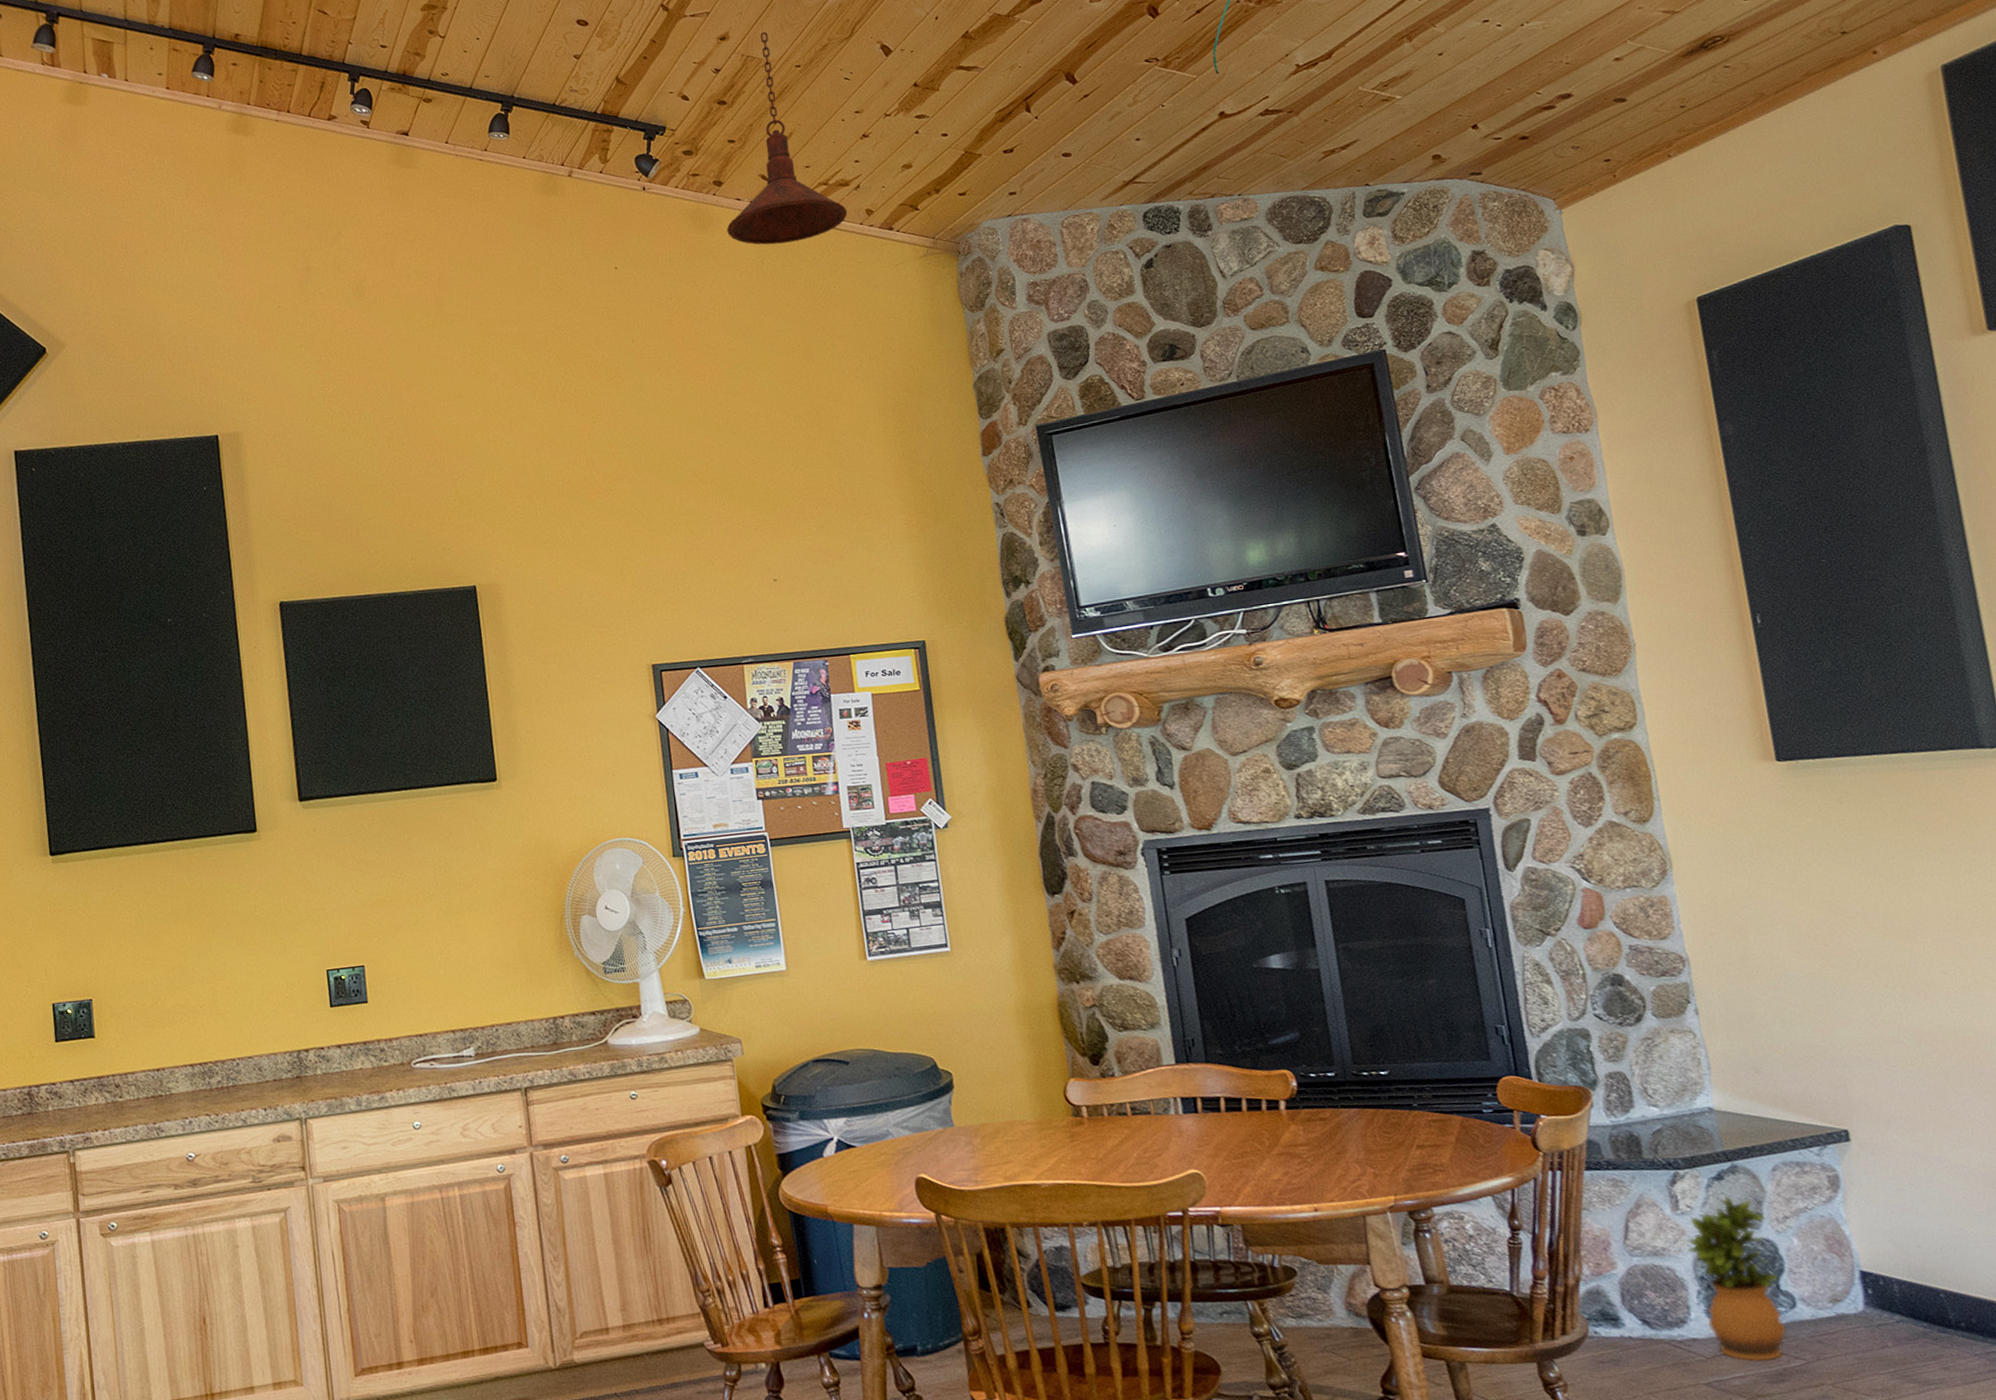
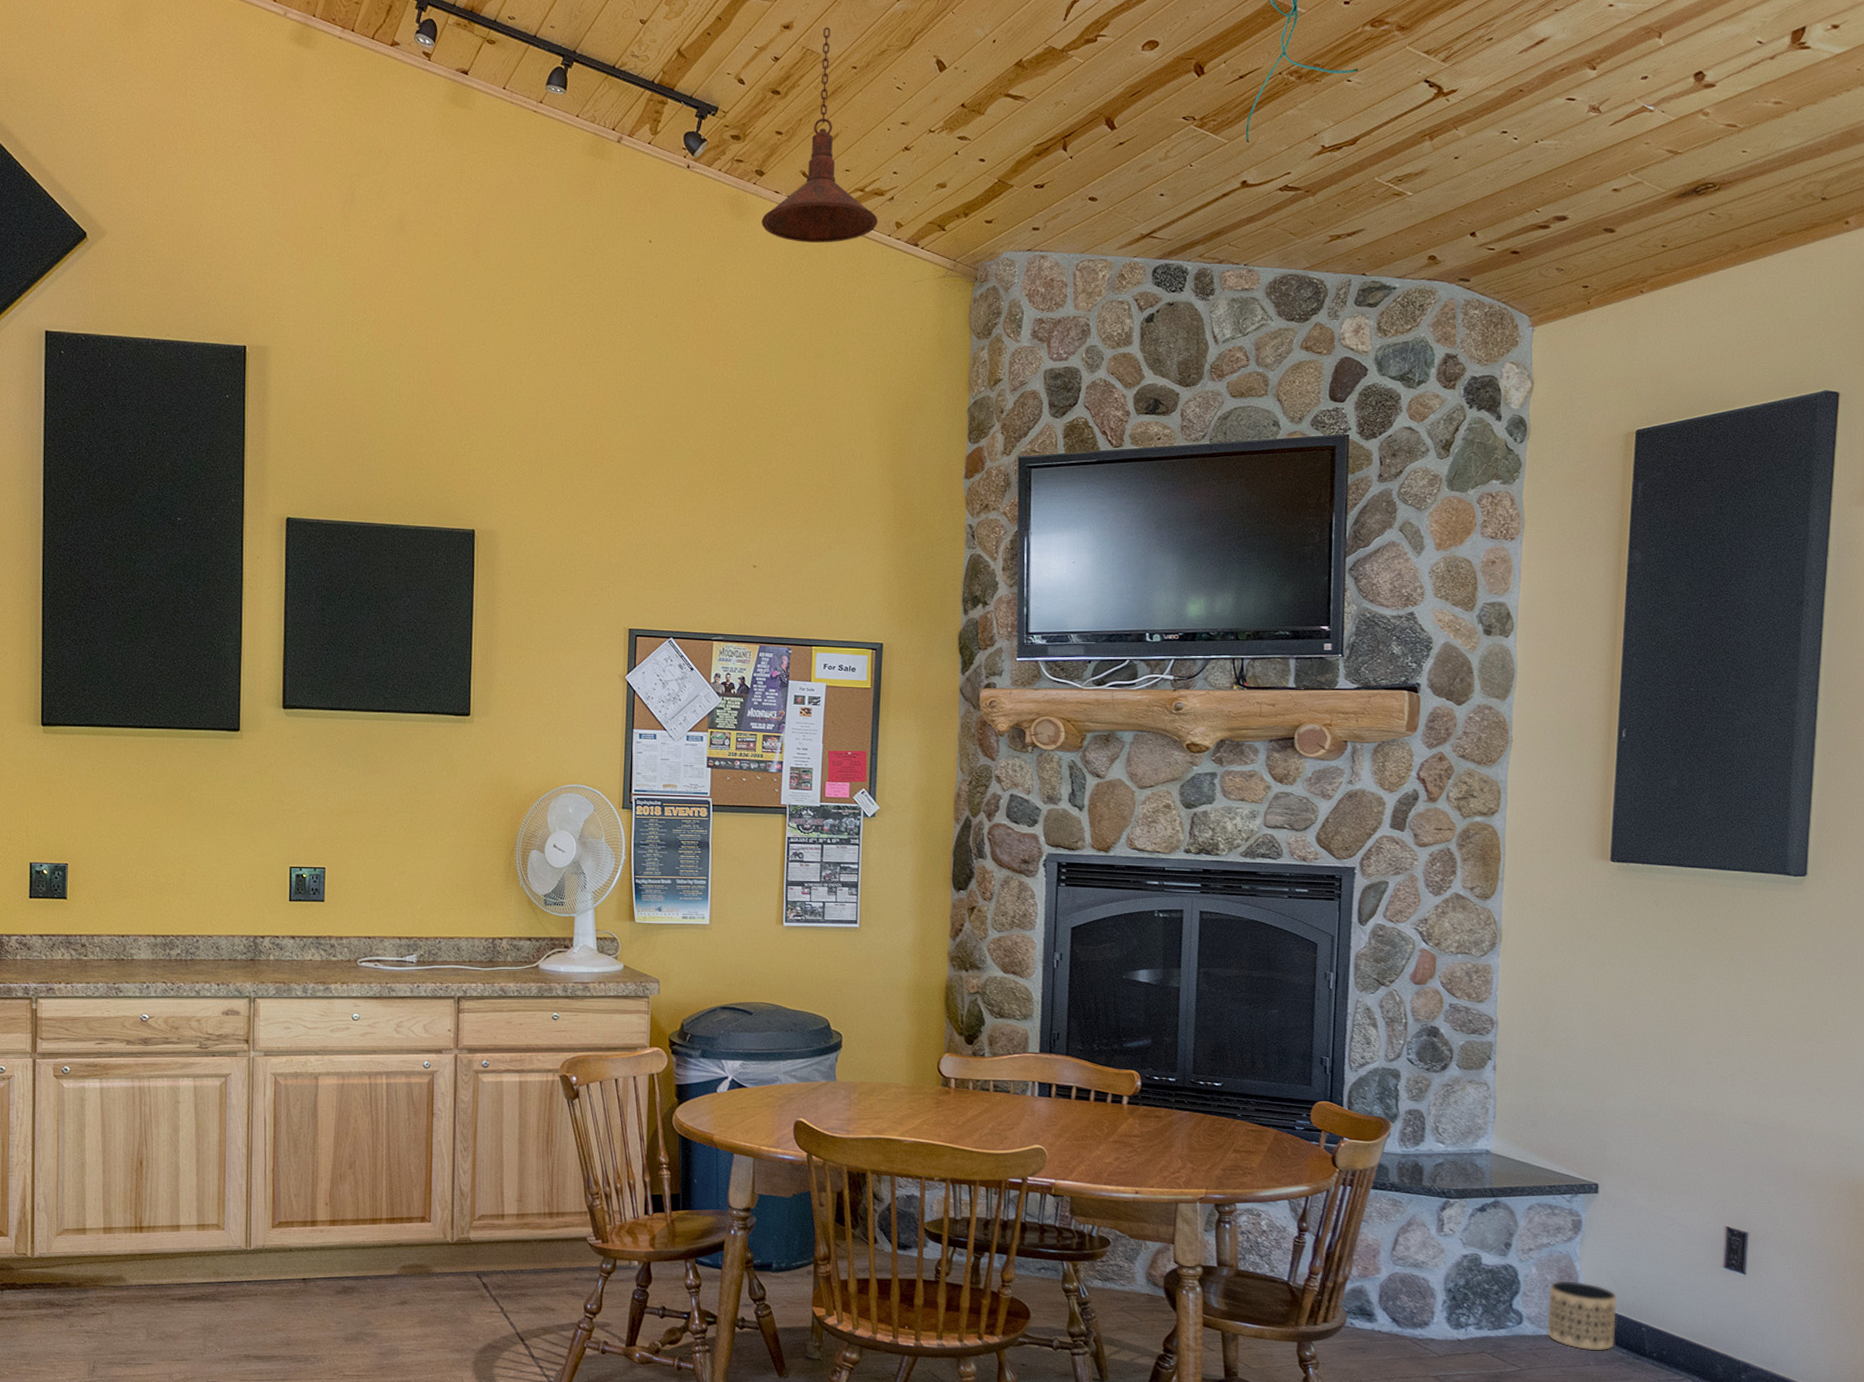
potted plant: present [1687,1195,1787,1362] -> none [1442,1224,1513,1364]
planter: none [1819,1248,1911,1330] -> present [1546,1280,1617,1350]

